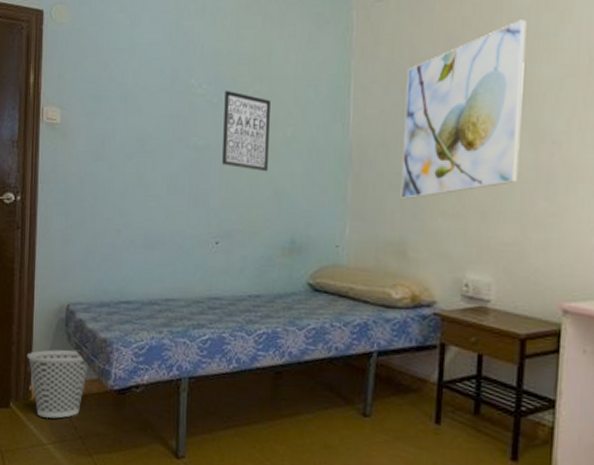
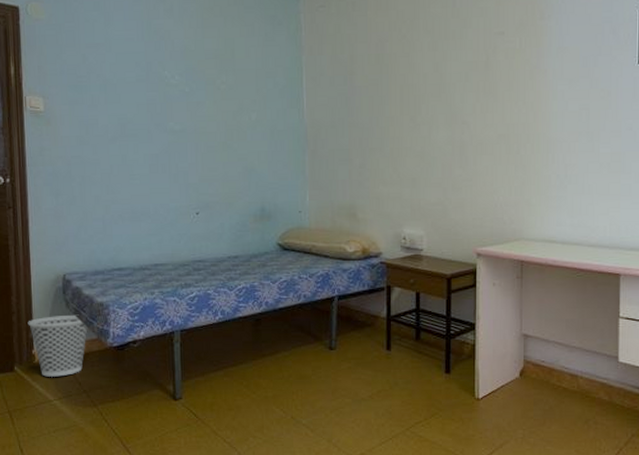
wall art: present [222,90,270,172] -> none [195,81,237,151]
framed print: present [400,19,527,200] -> none [348,25,439,172]

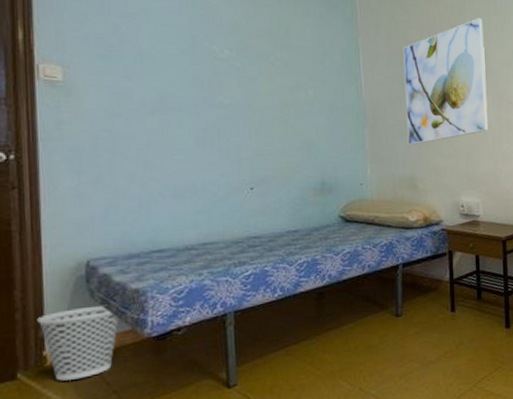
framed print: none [348,25,439,172] -> present [403,18,489,146]

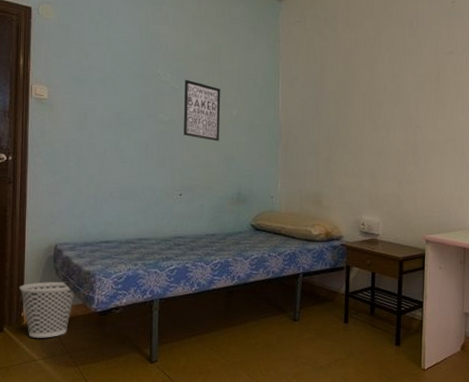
wall art: none [247,56,295,126] -> present [184,79,220,142]
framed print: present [403,18,489,146] -> none [316,42,398,164]

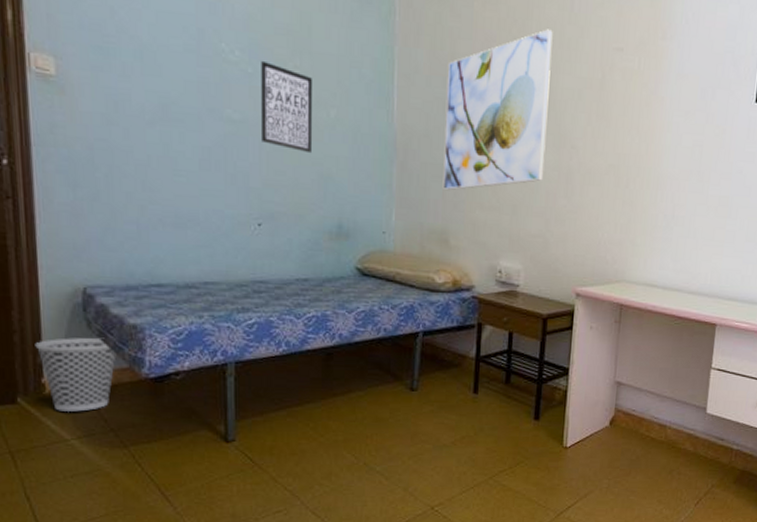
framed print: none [316,42,398,164] -> present [442,29,553,191]

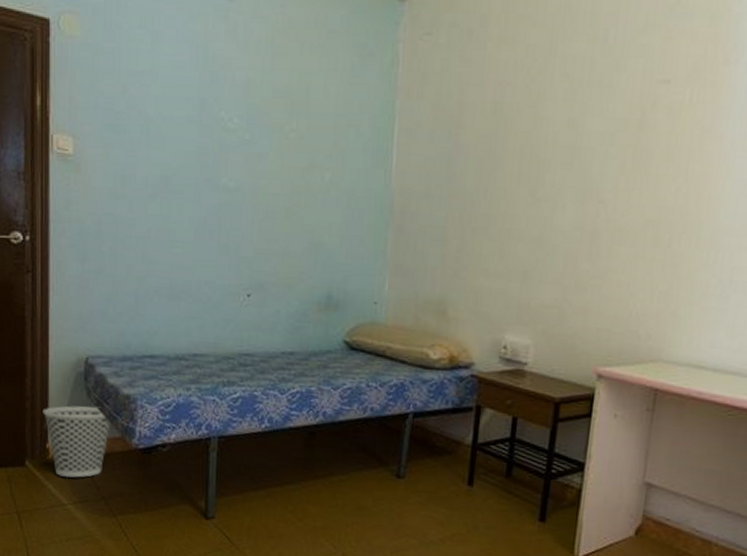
wall art: present [261,60,312,154] -> none [255,126,308,220]
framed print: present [442,29,553,191] -> none [442,65,581,256]

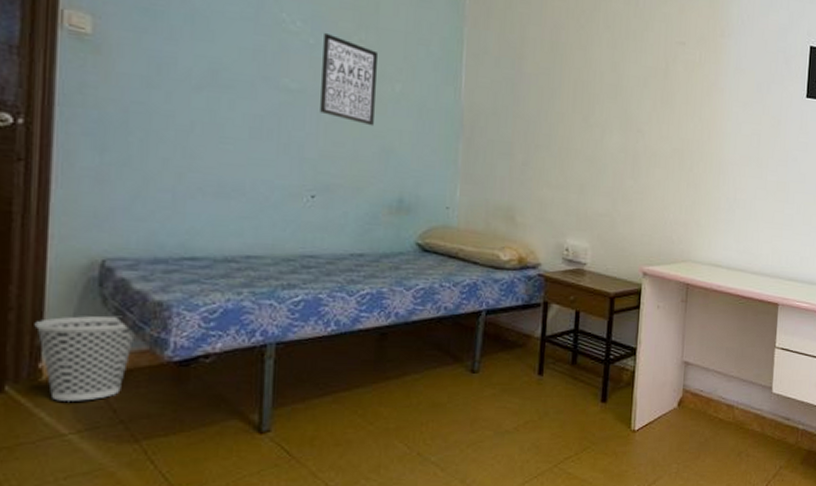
wall art: none [255,126,308,220] -> present [320,32,377,127]

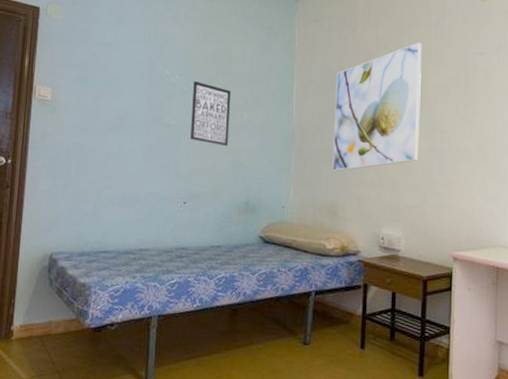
wastebasket: present [34,315,135,401] -> none [10,293,68,355]
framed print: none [509,20,619,169] -> present [332,42,422,172]

